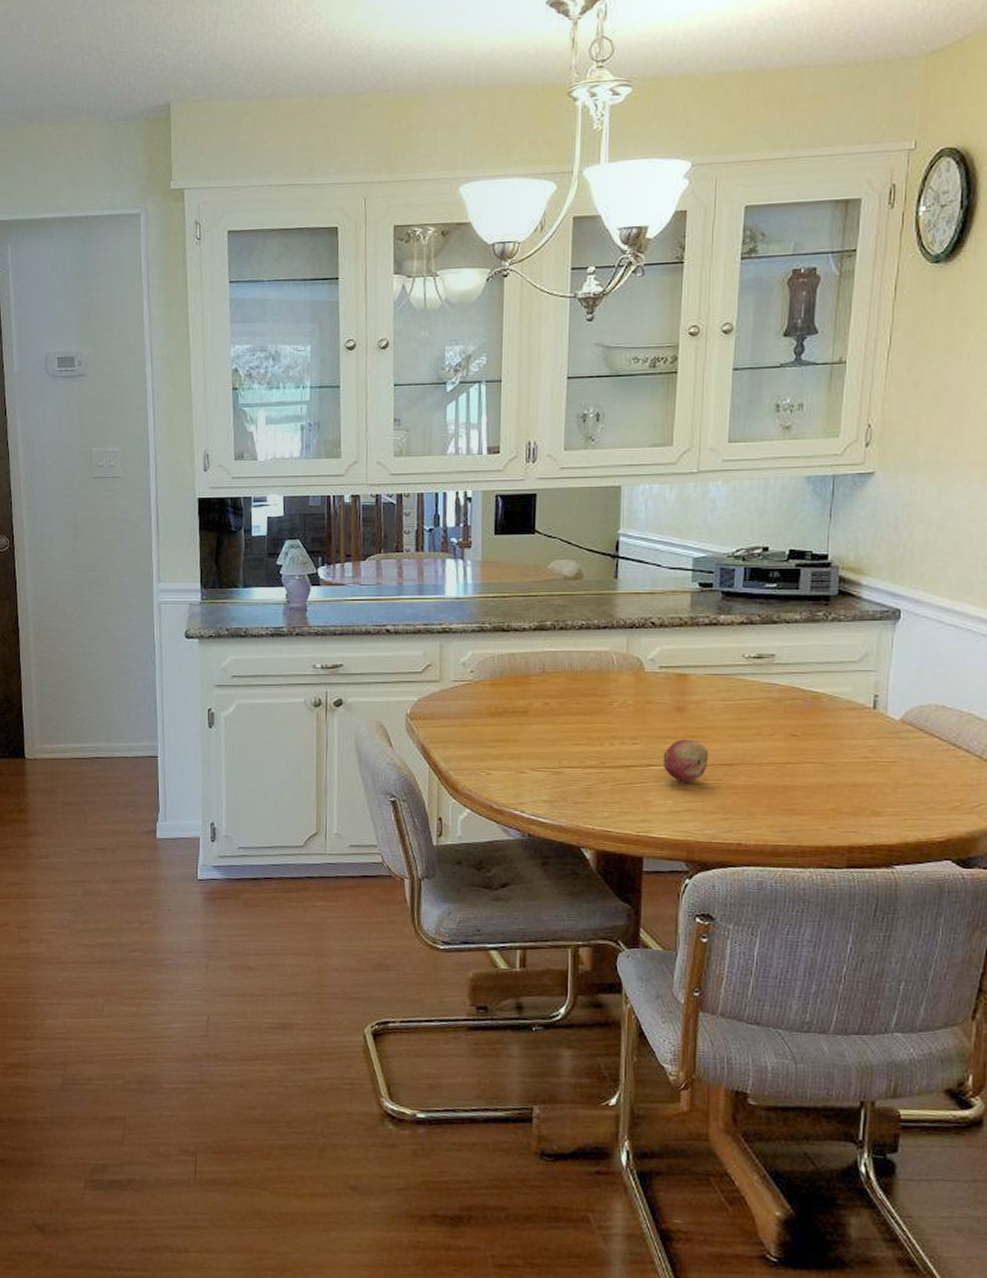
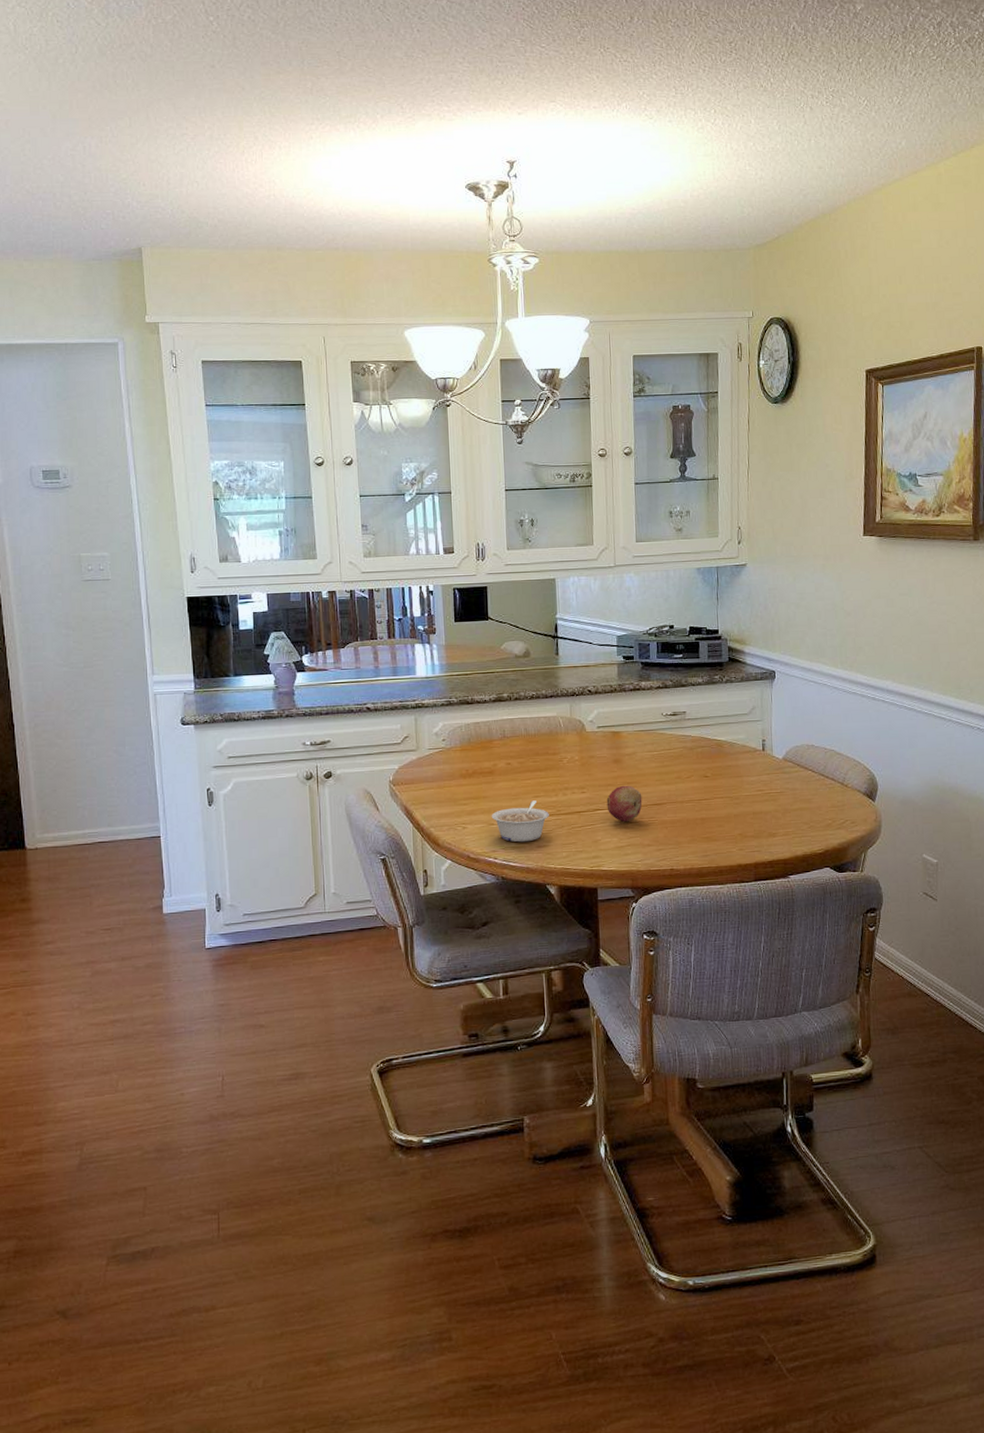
legume: none [521,749,591,796] -> present [491,800,549,843]

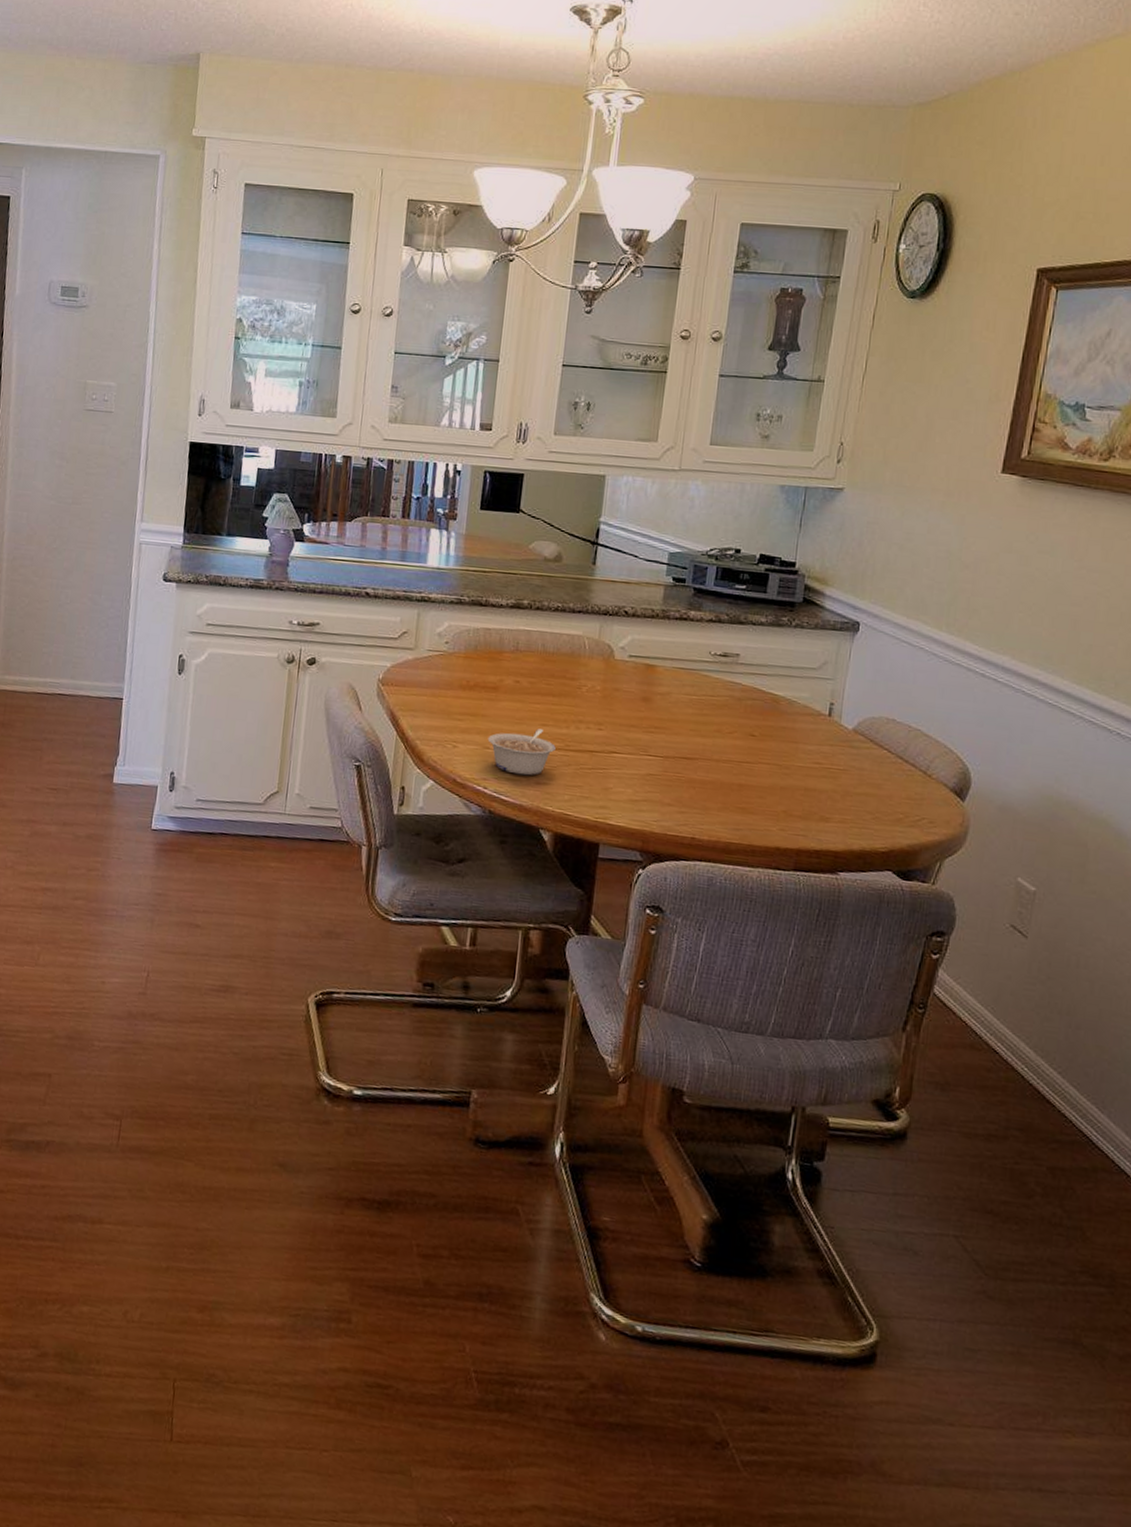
fruit: present [606,785,642,823] -> none [625,729,671,774]

